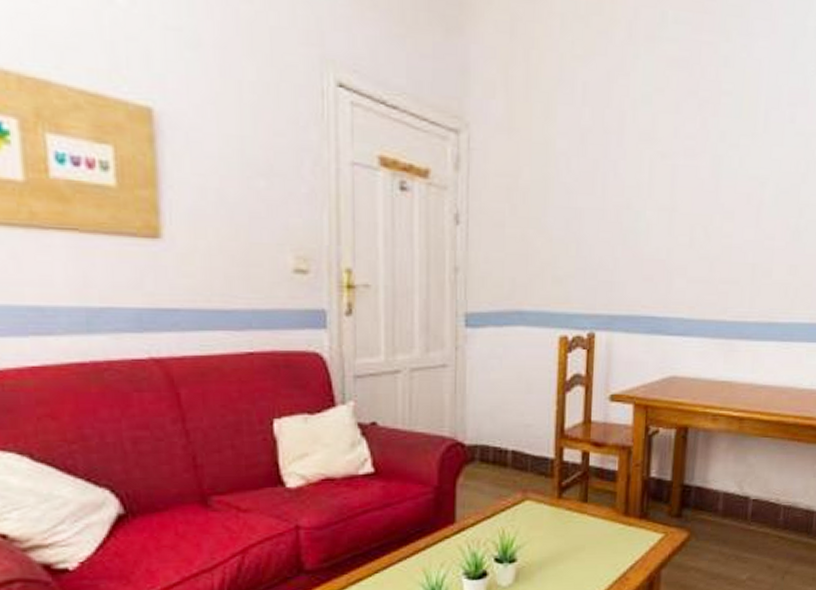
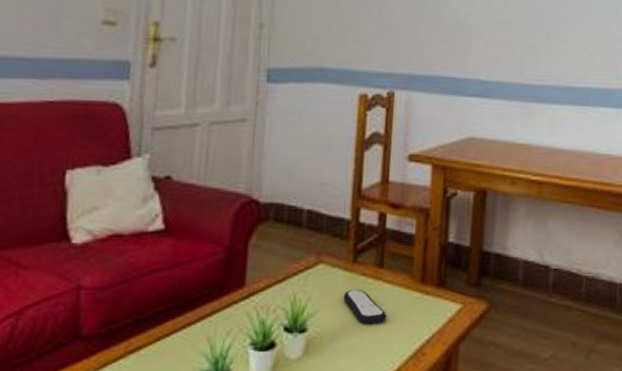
remote control: none [550,523,592,554] -> present [343,290,387,325]

